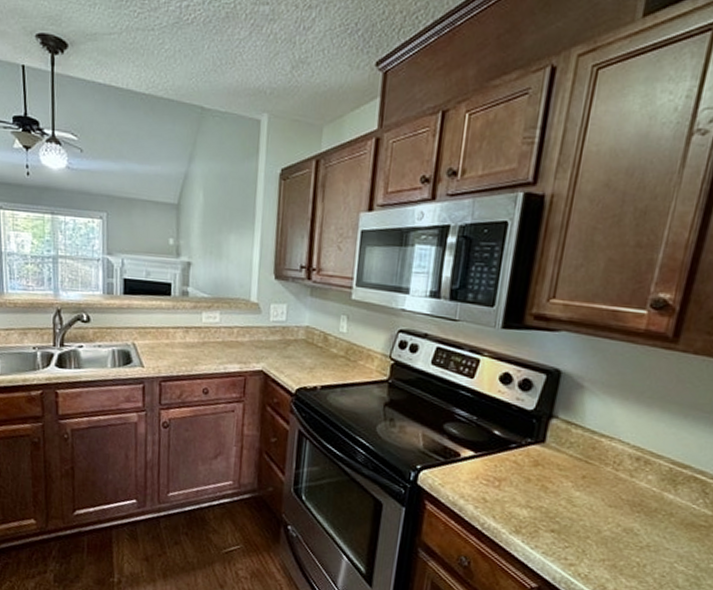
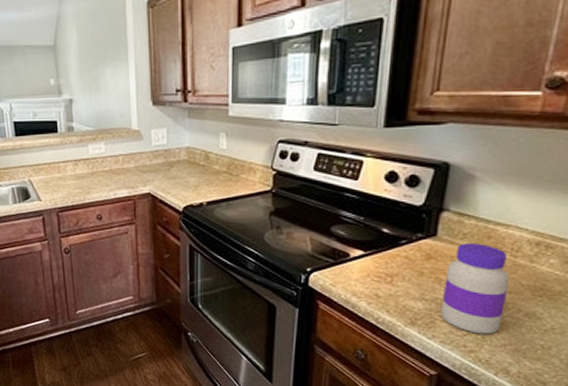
jar: none [544,452,611,548] -> present [440,243,510,335]

